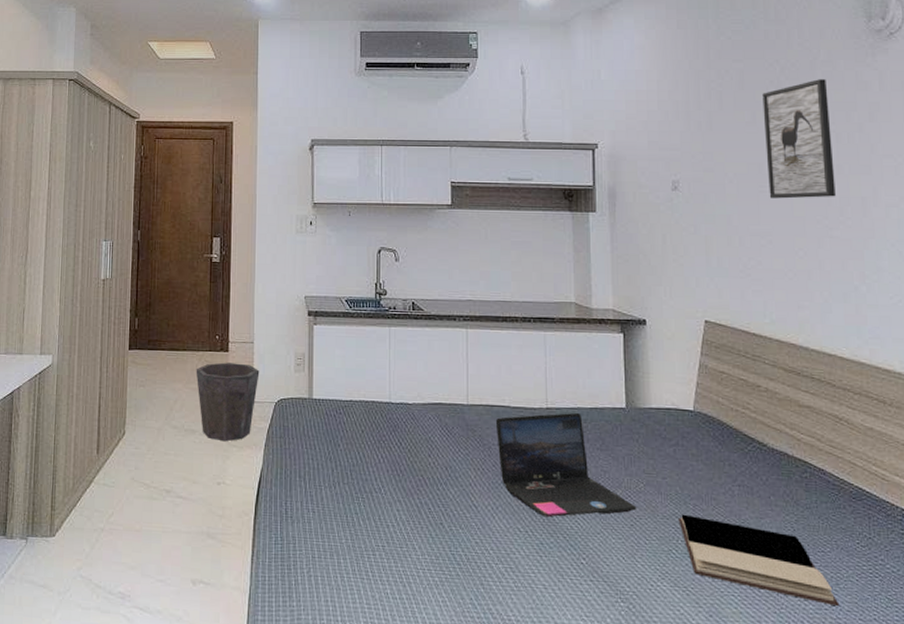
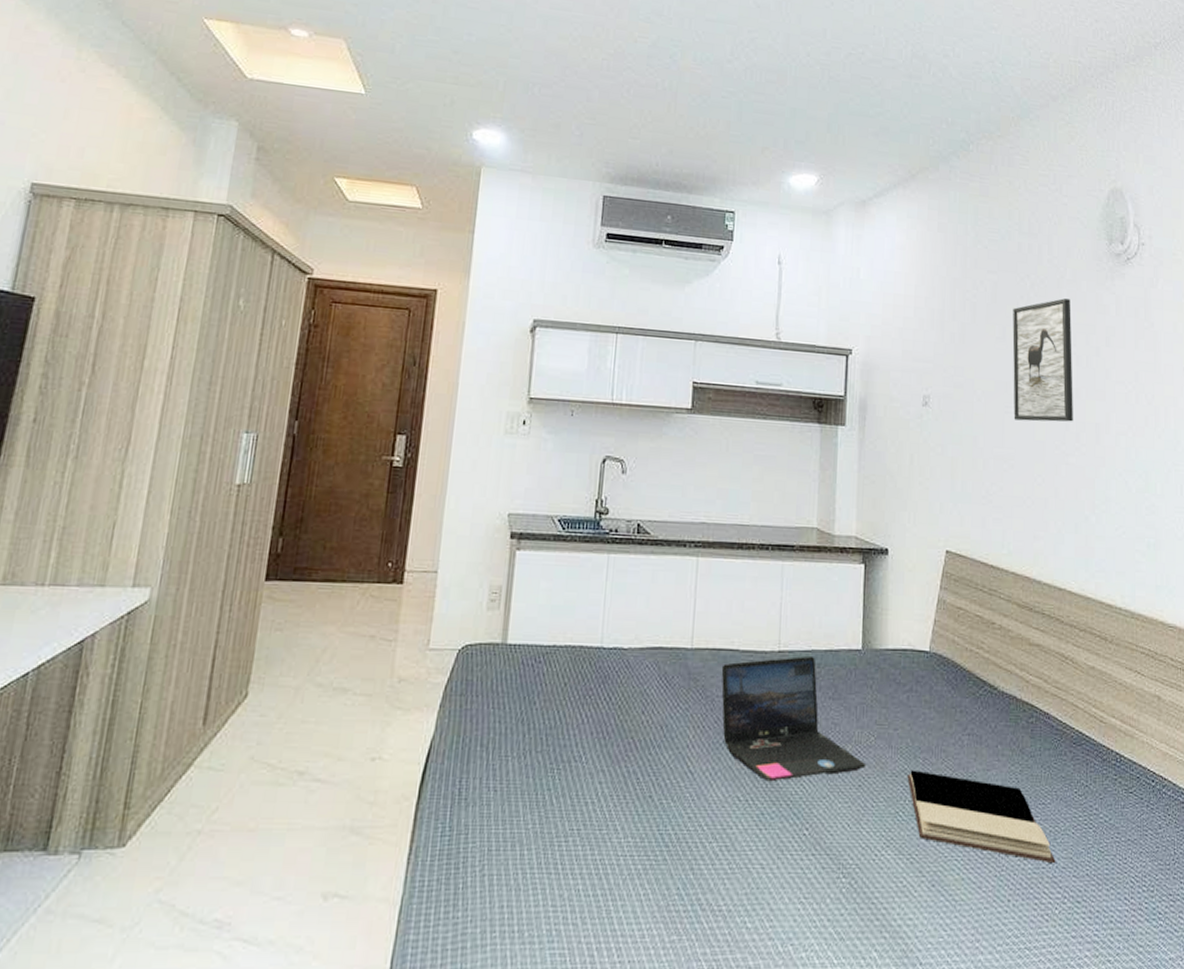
waste bin: present [196,362,260,442] -> none [356,598,442,703]

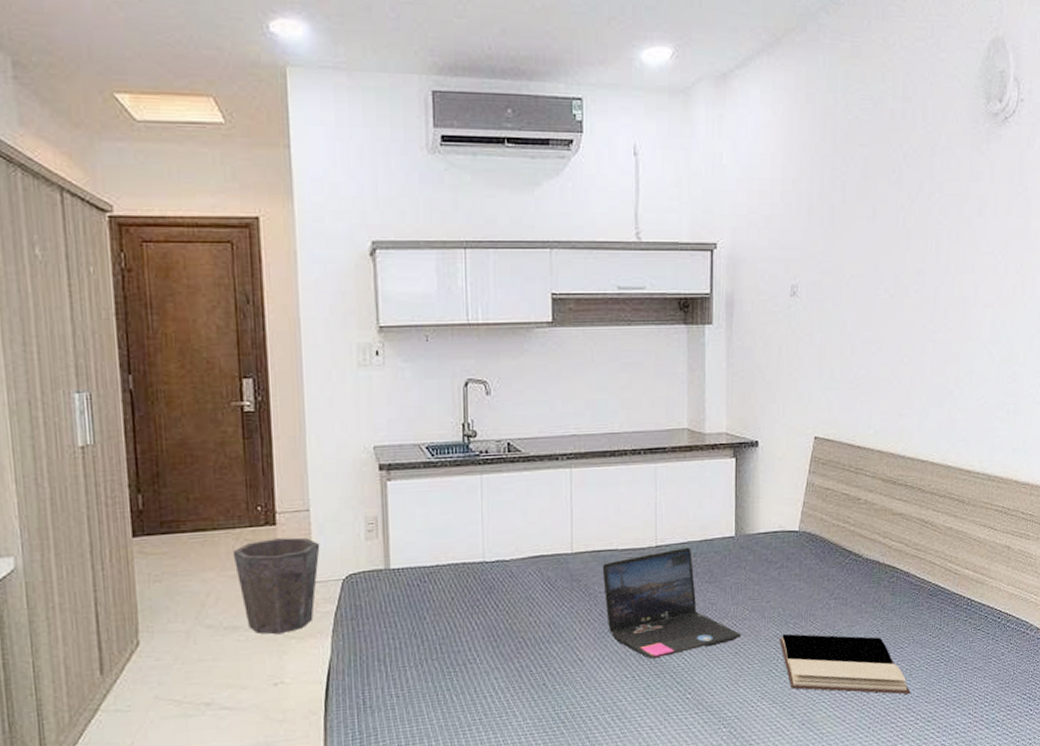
waste bin: none [356,598,442,703] -> present [232,537,320,635]
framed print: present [1012,298,1073,422] -> none [882,168,944,302]

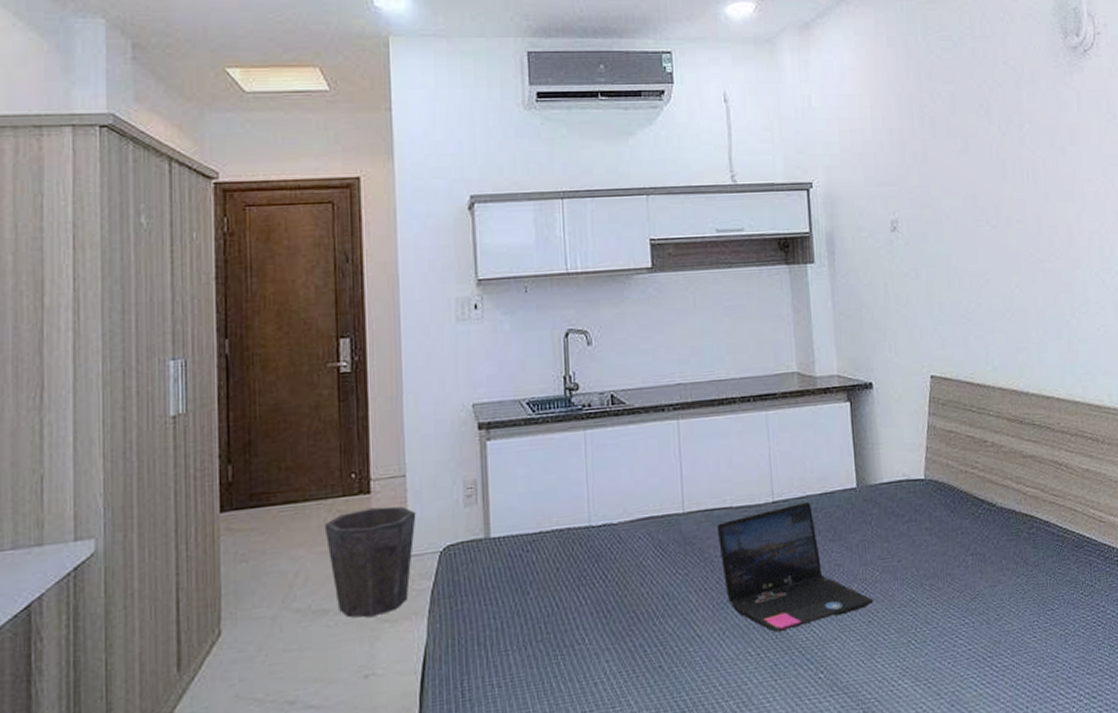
book: present [779,633,911,695] -> none [916,597,1069,666]

